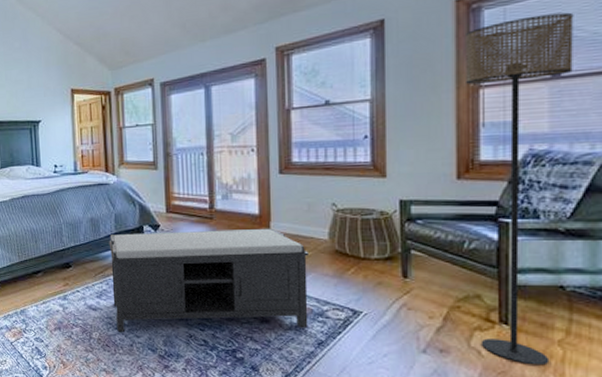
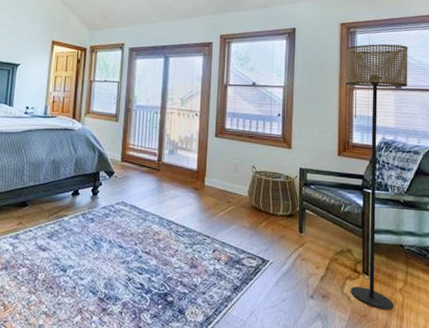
bench: present [109,228,310,332] -> none [62,177,233,275]

